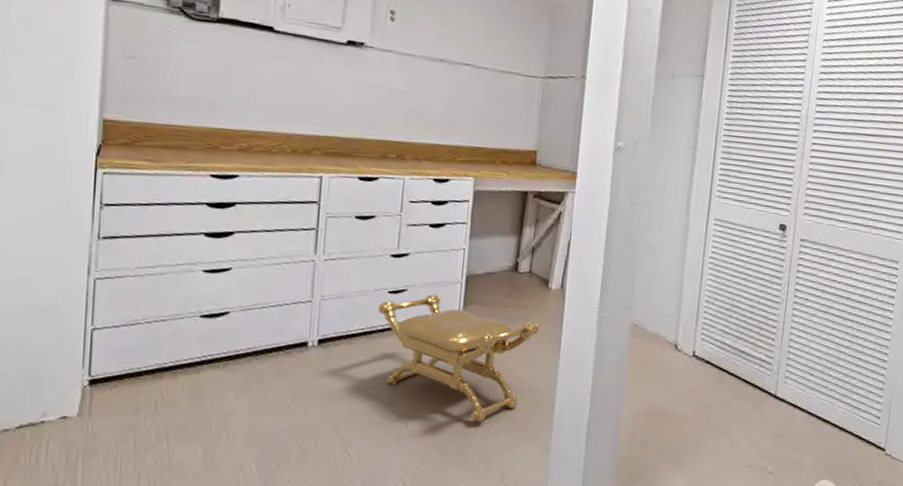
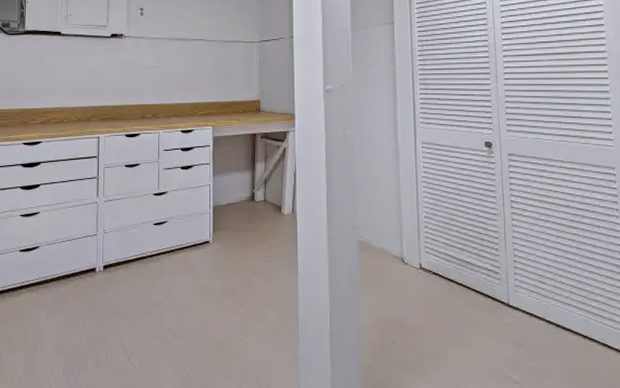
stool: present [378,294,539,422] -> none [146,224,278,334]

